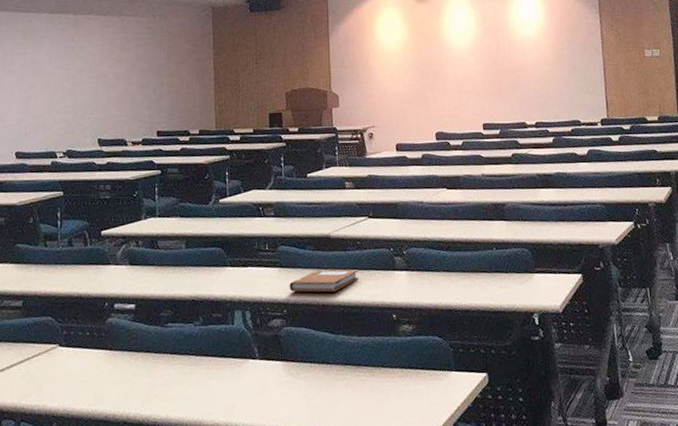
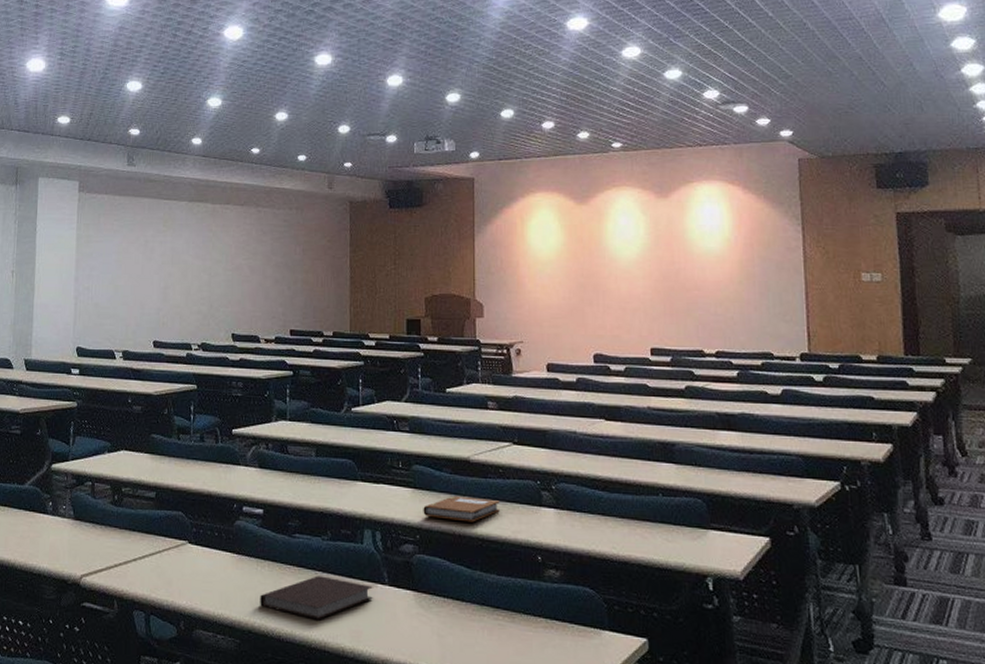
notebook: none [134,359,245,402] -> present [260,575,373,620]

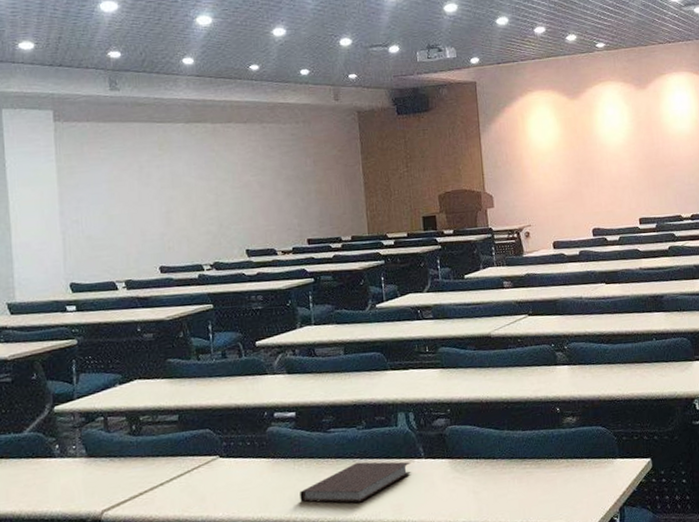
notebook: present [423,496,500,522] -> none [451,366,521,392]

